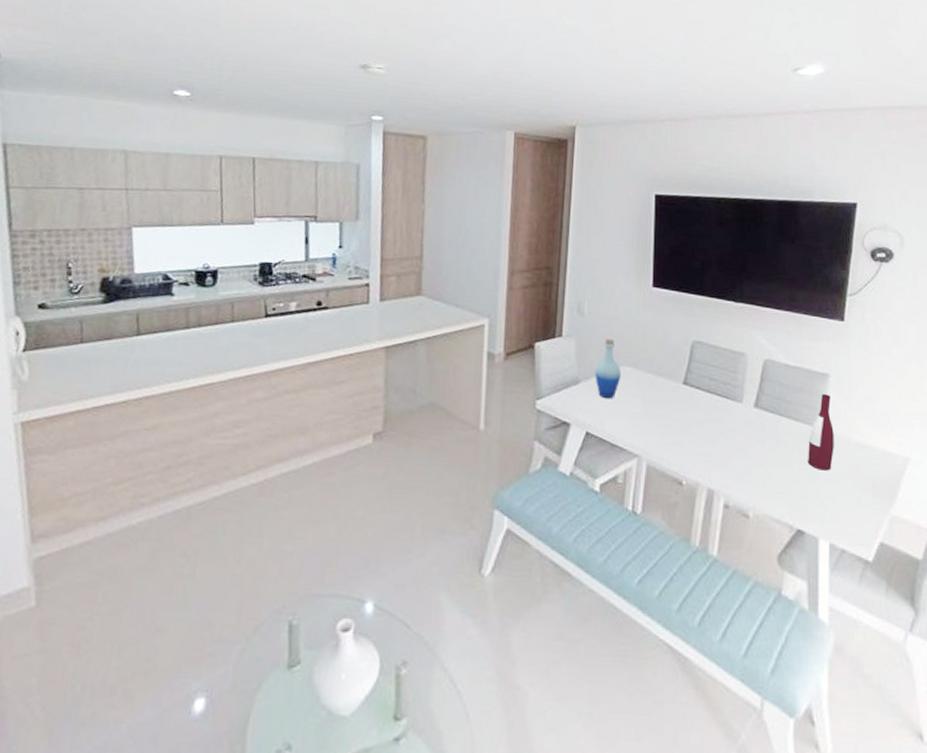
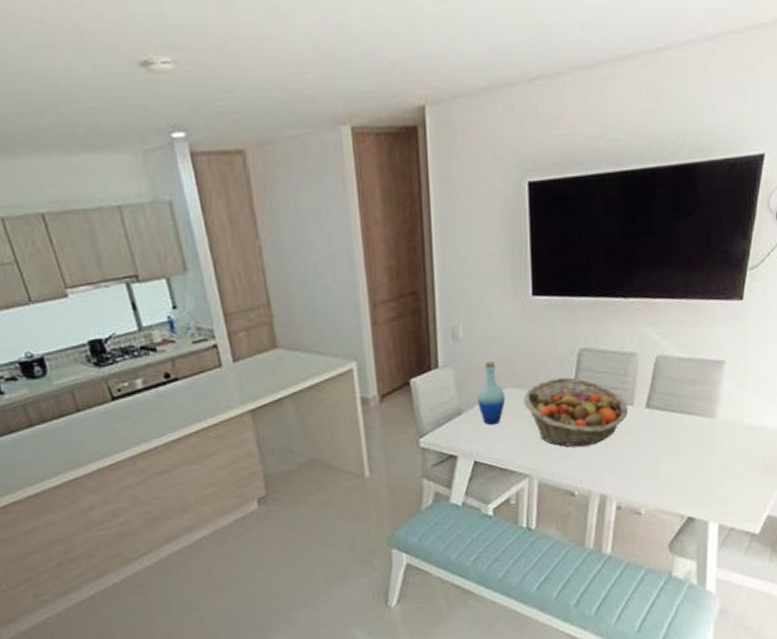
fruit basket: none [638,364,737,436] -> present [524,377,628,447]
wine bottle: present [808,394,834,471] -> none [700,382,727,459]

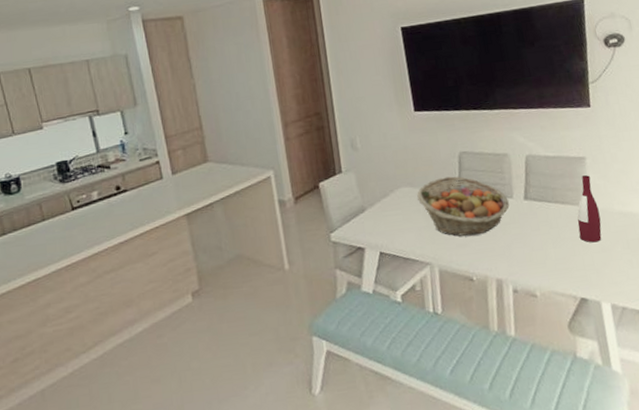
bottle: present [477,362,506,425] -> none [377,166,402,220]
wine bottle: none [700,382,727,459] -> present [577,175,602,243]

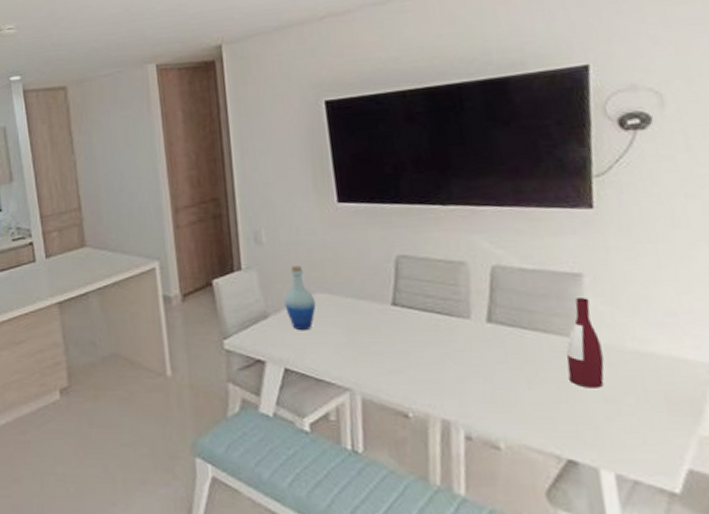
bottle: none [377,166,402,220] -> present [284,266,316,331]
fruit basket: present [417,176,510,236] -> none [336,284,465,361]

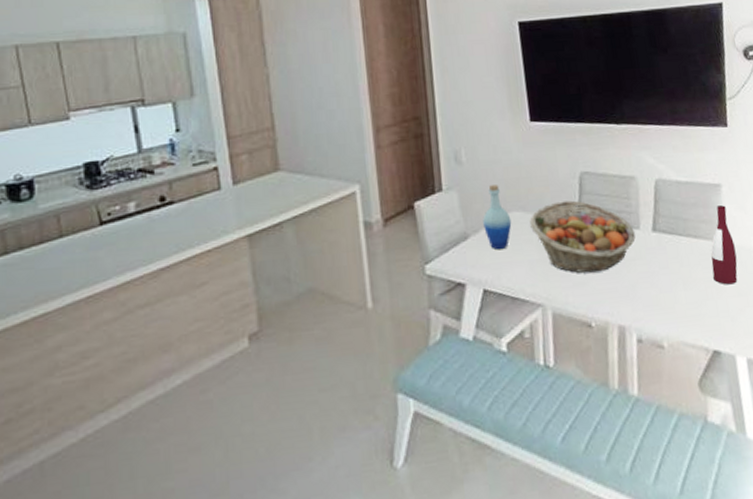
fruit basket: none [336,284,465,361] -> present [530,200,636,273]

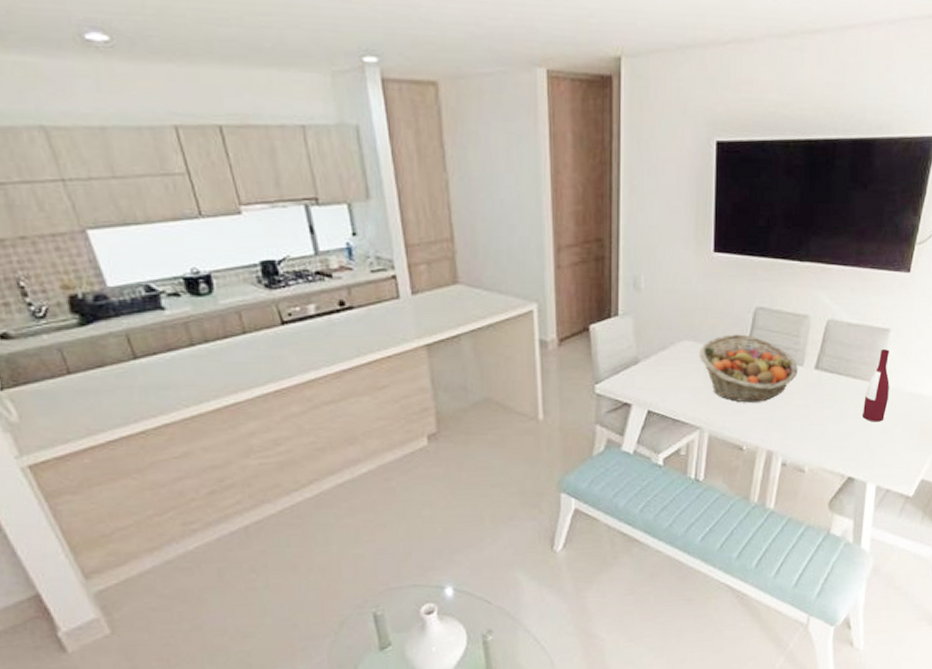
bottle: present [483,185,512,250] -> none [655,314,682,376]

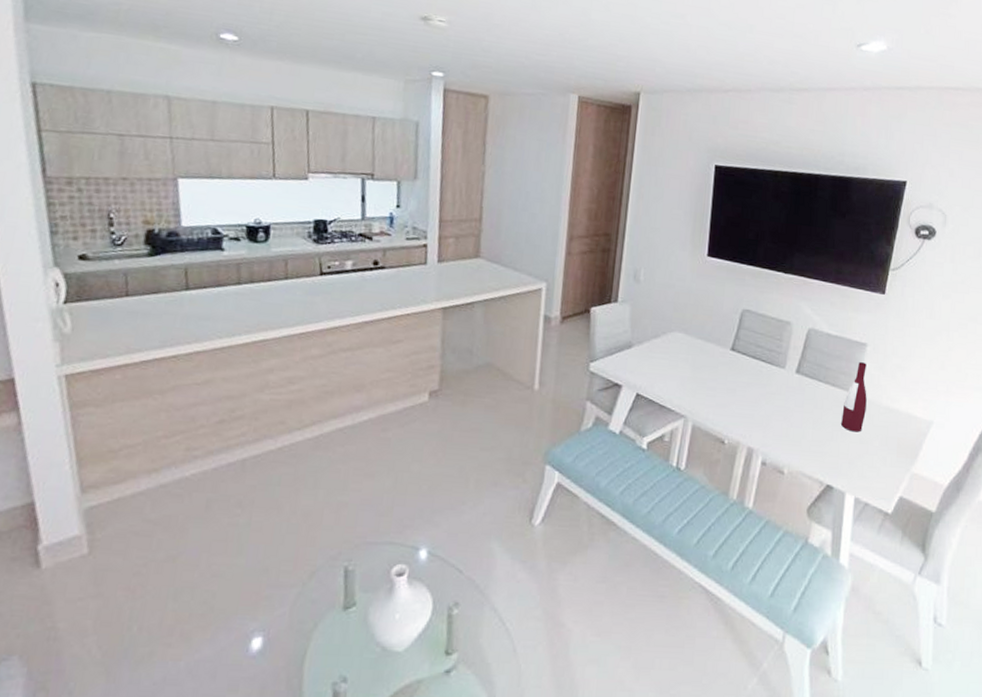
fruit basket: present [699,334,798,403] -> none [688,331,780,399]

